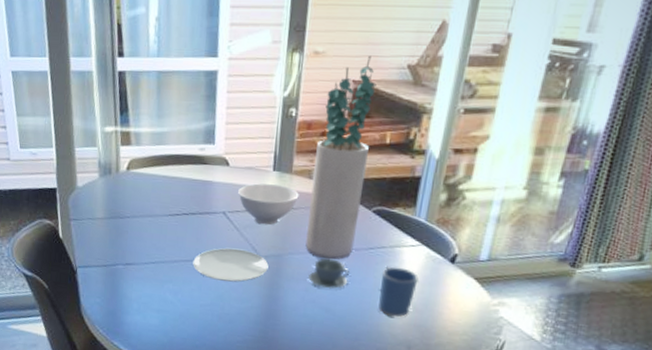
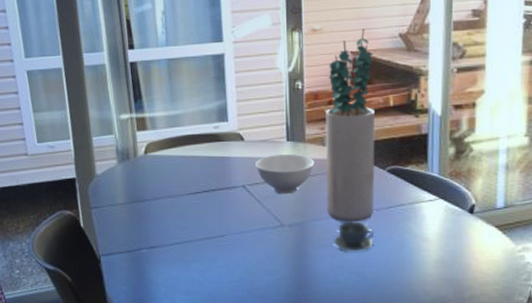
plate: present [193,248,269,282] -> none [218,220,293,255]
mug: present [378,267,419,317] -> none [406,223,441,273]

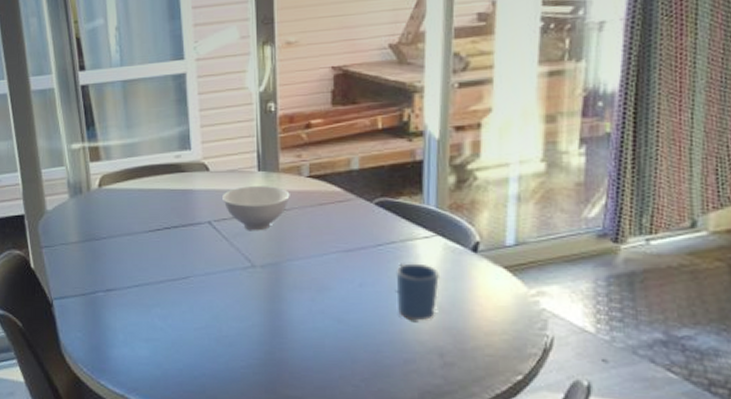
vase: present [326,28,375,222] -> none [303,39,361,263]
teacup: present [334,221,373,252] -> none [313,261,359,296]
mug: none [406,223,441,273] -> present [397,263,439,320]

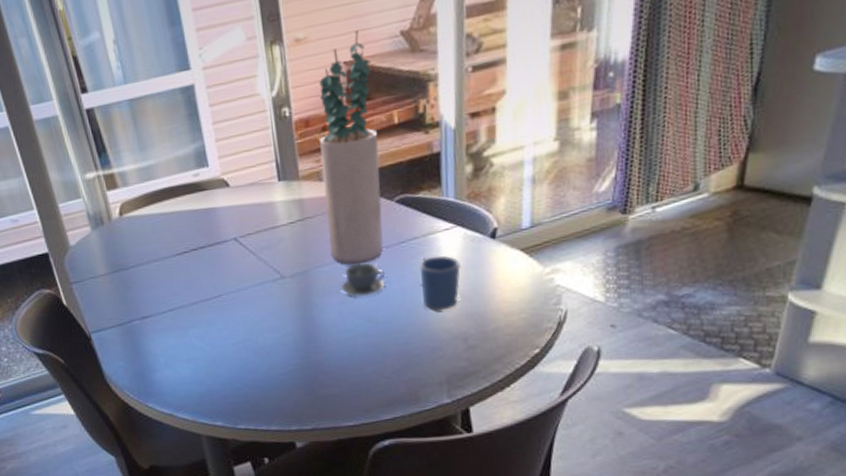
bowl: present [222,186,290,231] -> none [245,195,312,243]
vase: none [303,39,361,263] -> present [319,30,384,265]
teacup: none [313,261,359,296] -> present [341,262,385,297]

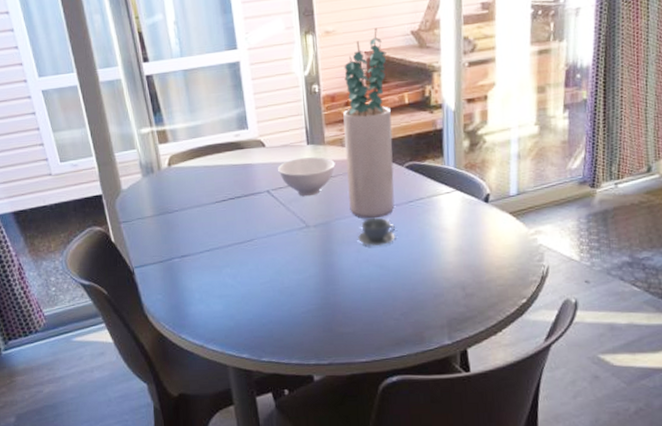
bowl: none [245,195,312,243] -> present [278,157,335,197]
mug: present [420,255,460,310] -> none [426,214,459,261]

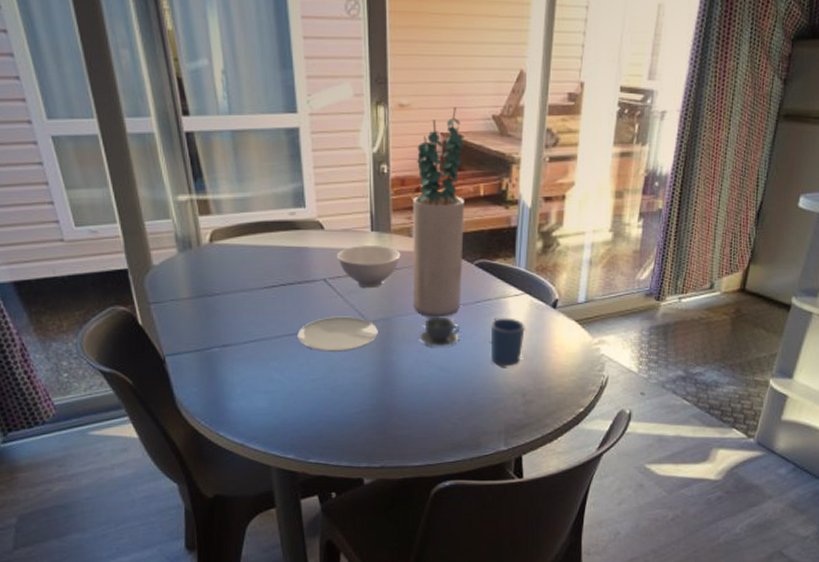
plate: none [246,223,319,257] -> present [297,316,378,351]
mug: none [426,214,459,261] -> present [491,318,525,366]

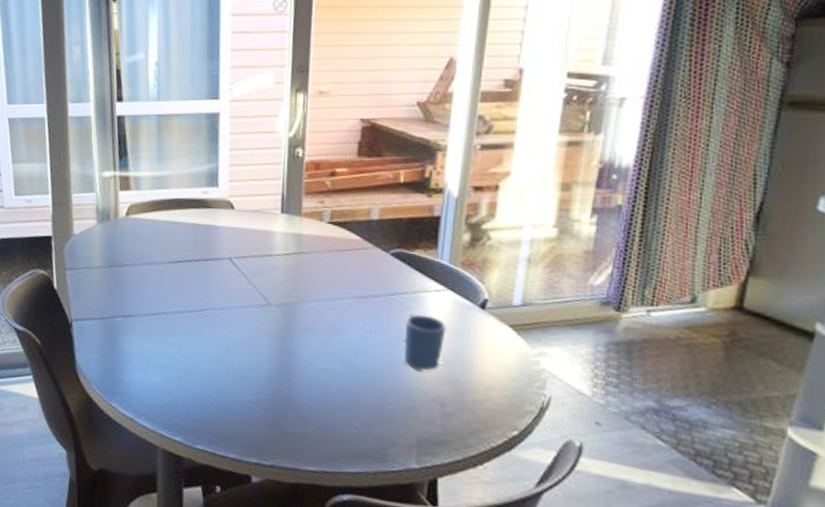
plate: present [297,316,378,351] -> none [197,296,280,334]
bowl: present [337,246,401,289] -> none [244,227,310,272]
vase: present [413,107,464,318] -> none [320,94,386,308]
teacup: present [420,316,459,347] -> none [325,306,369,341]

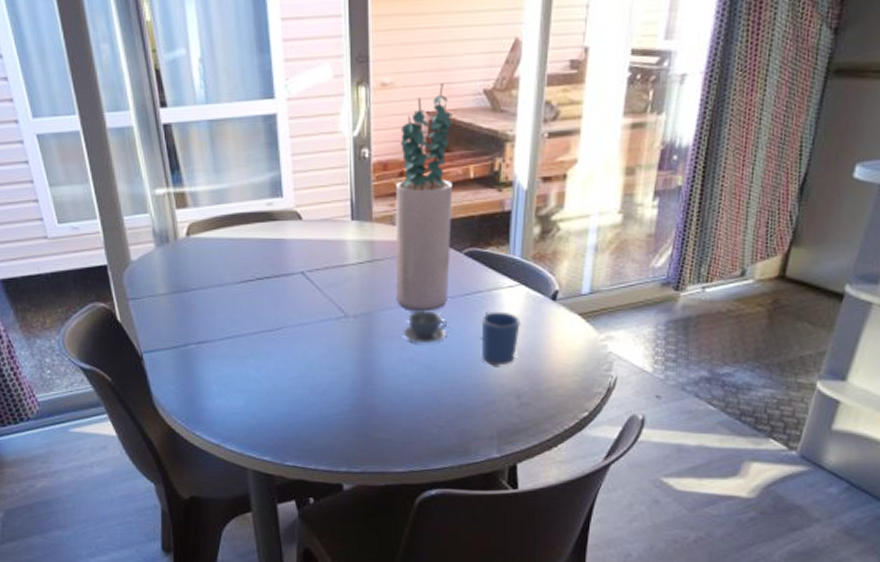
vase: none [320,94,386,308] -> present [396,83,453,312]
teacup: none [325,306,369,341] -> present [404,310,447,344]

